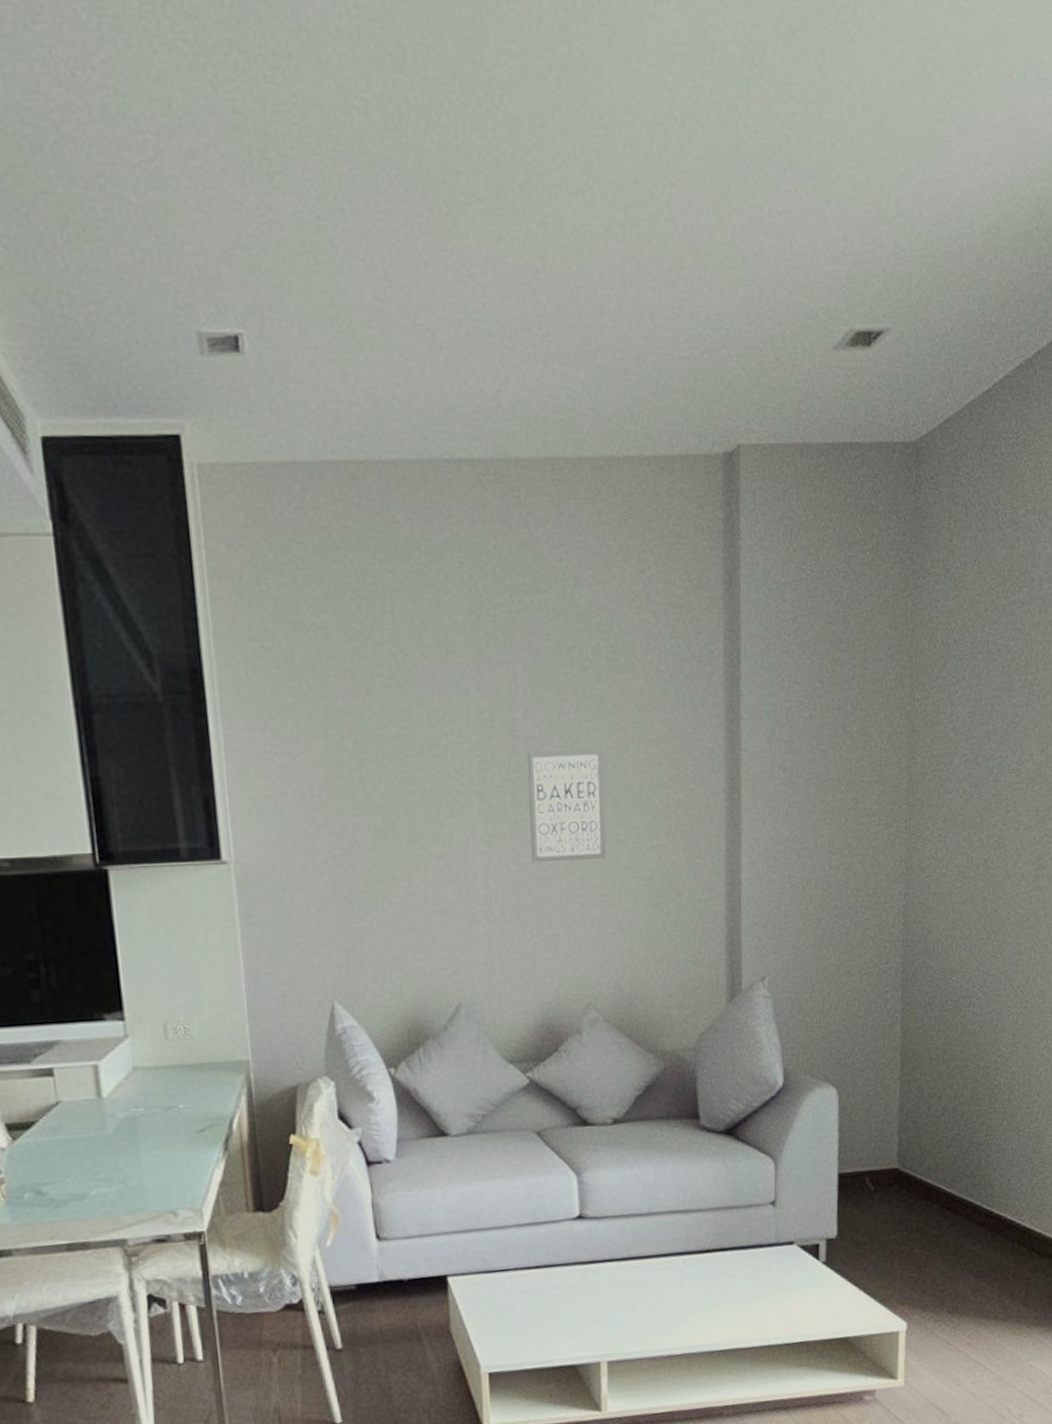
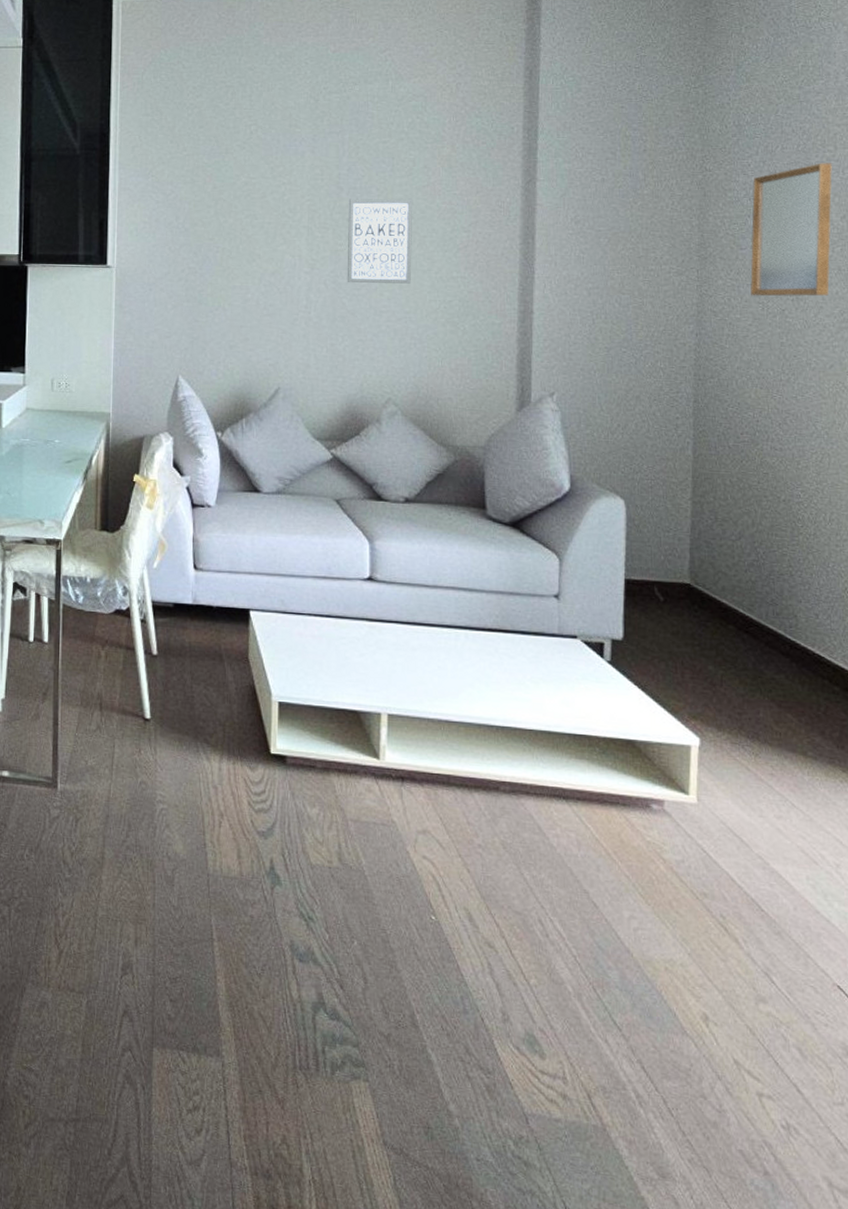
home mirror: none [956,687,1034,847] -> present [750,163,832,297]

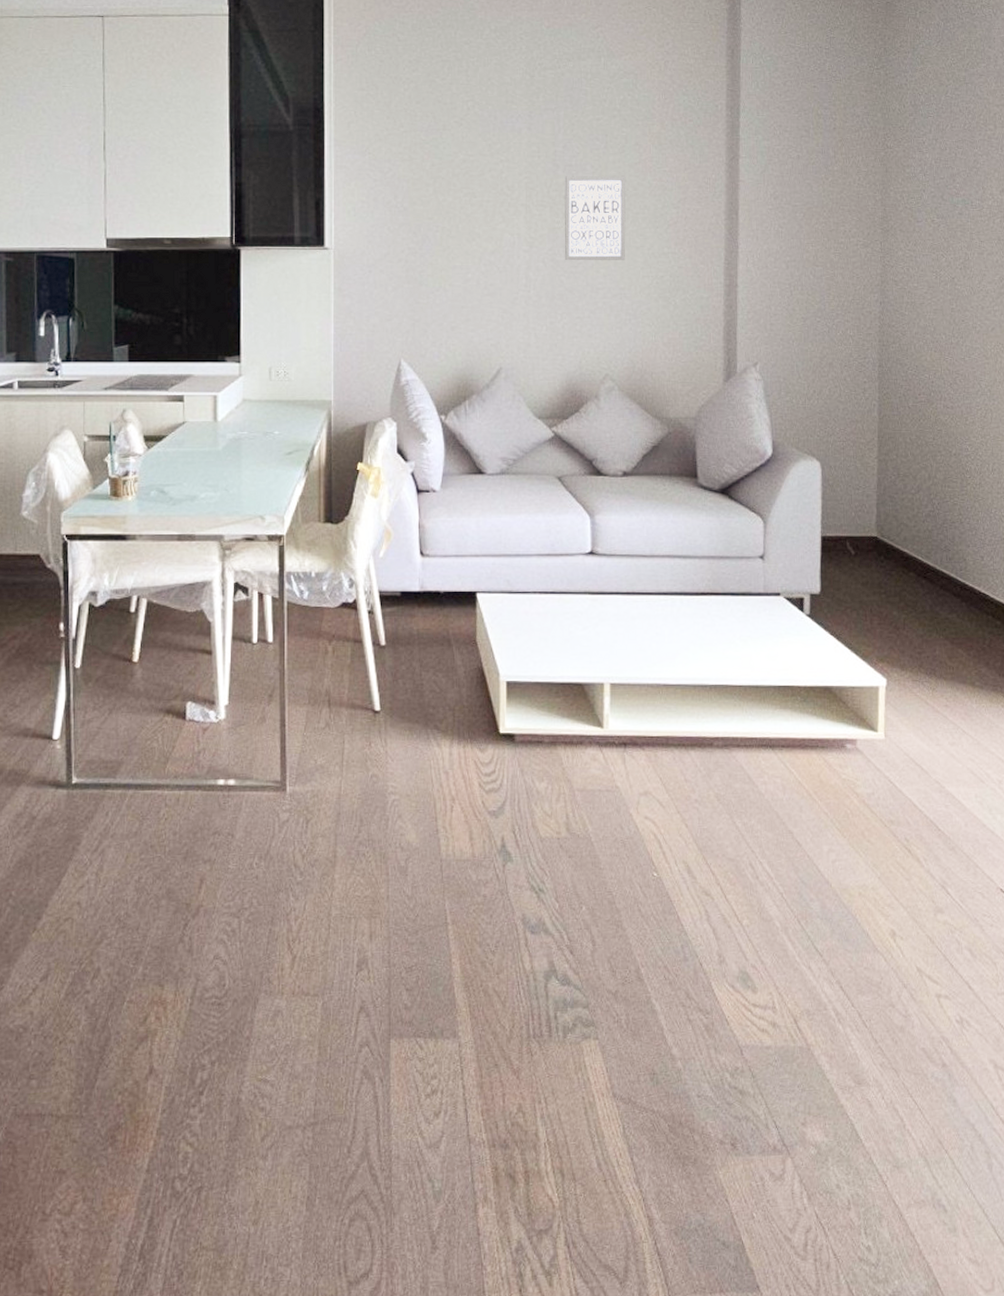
home mirror: present [750,163,832,297] -> none [925,140,993,266]

